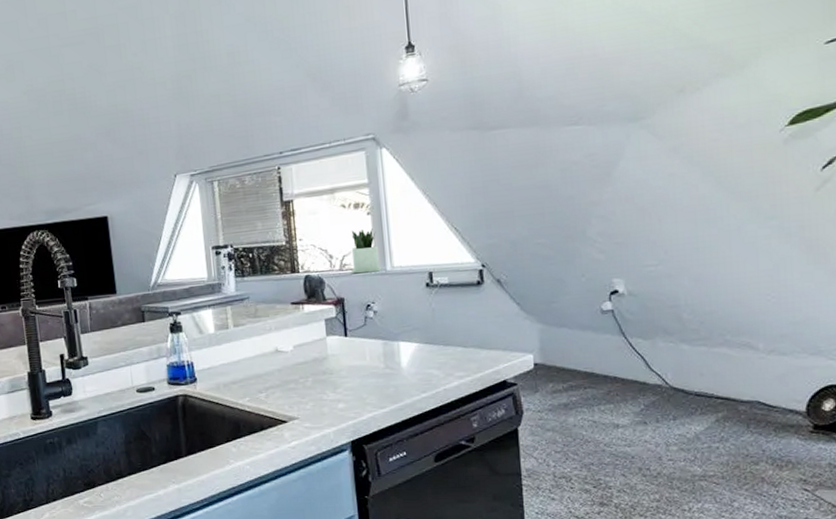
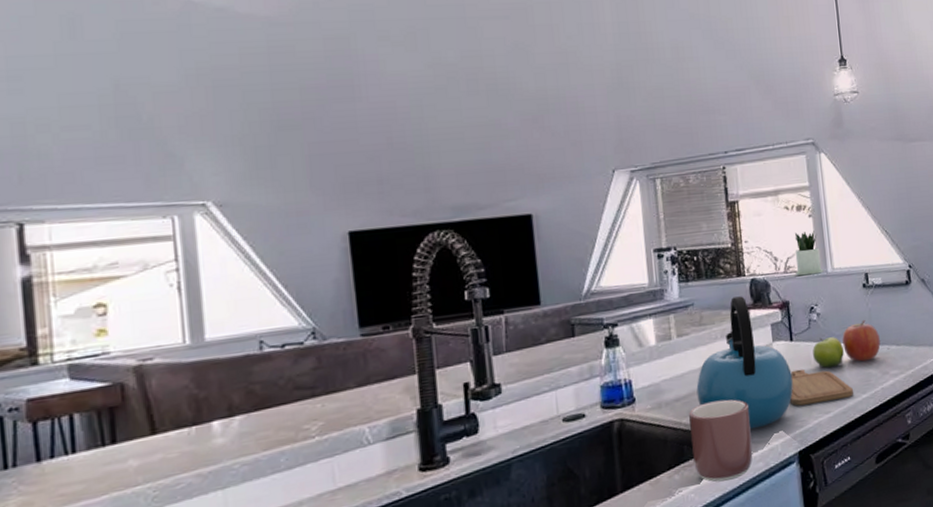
mug: none [245,386,306,459] -> present [689,399,753,483]
kettle: none [251,291,347,416] -> present [696,296,794,430]
chopping board: none [342,364,413,399] -> present [789,369,854,406]
fruit: none [368,335,402,365] -> present [813,337,844,369]
fruit: none [401,319,444,361] -> present [842,319,881,362]

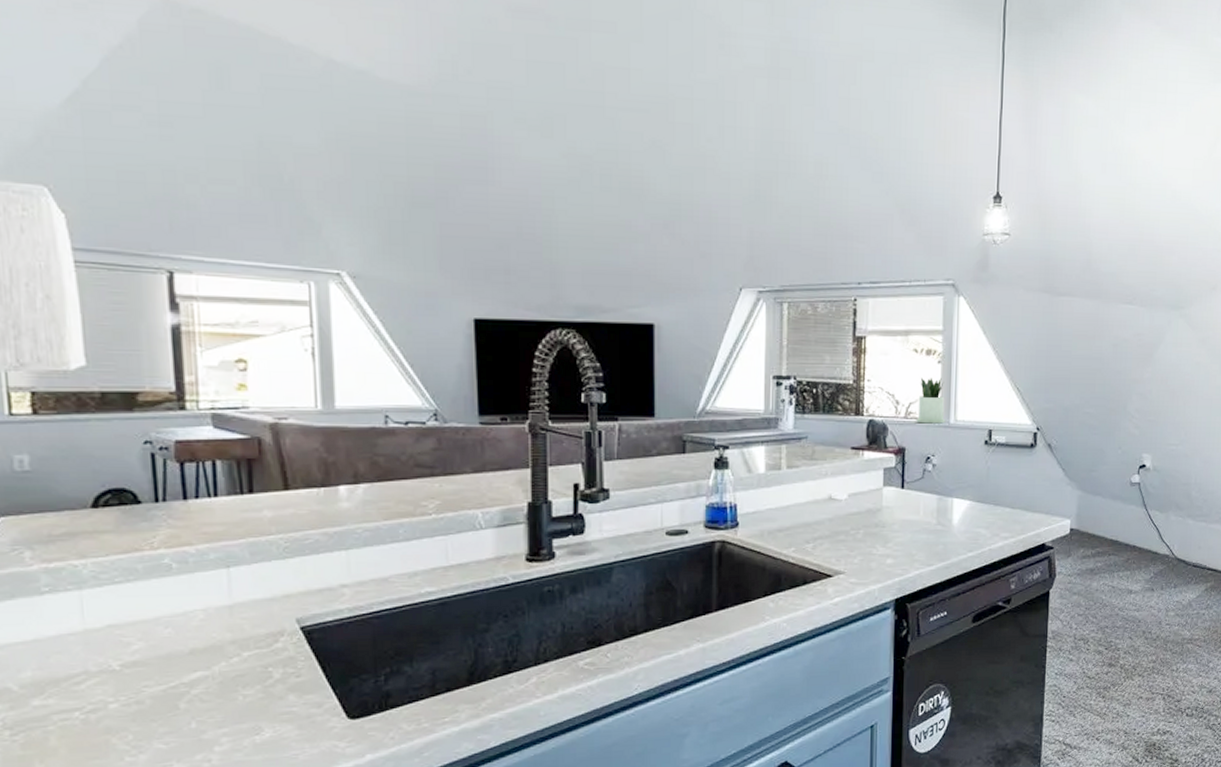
mug: present [689,399,753,483] -> none [790,537,852,617]
kettle: present [696,296,794,430] -> none [800,436,899,570]
chopping board: present [789,369,854,406] -> none [892,518,960,554]
fruit: present [813,337,844,369] -> none [923,489,955,521]
fruit: present [842,319,881,362] -> none [955,477,995,520]

